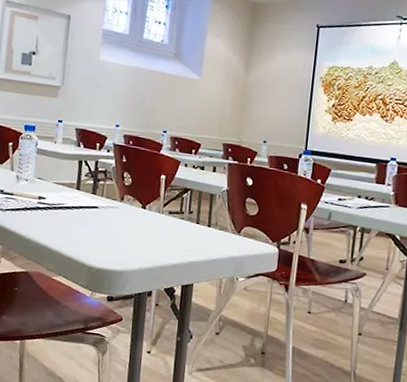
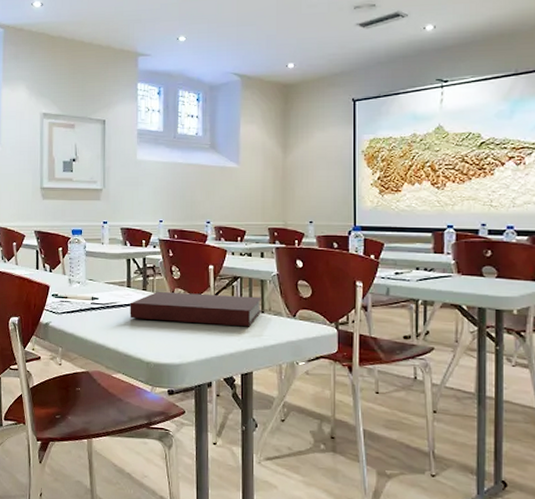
notebook: none [76,196,210,240] -> present [130,291,263,327]

